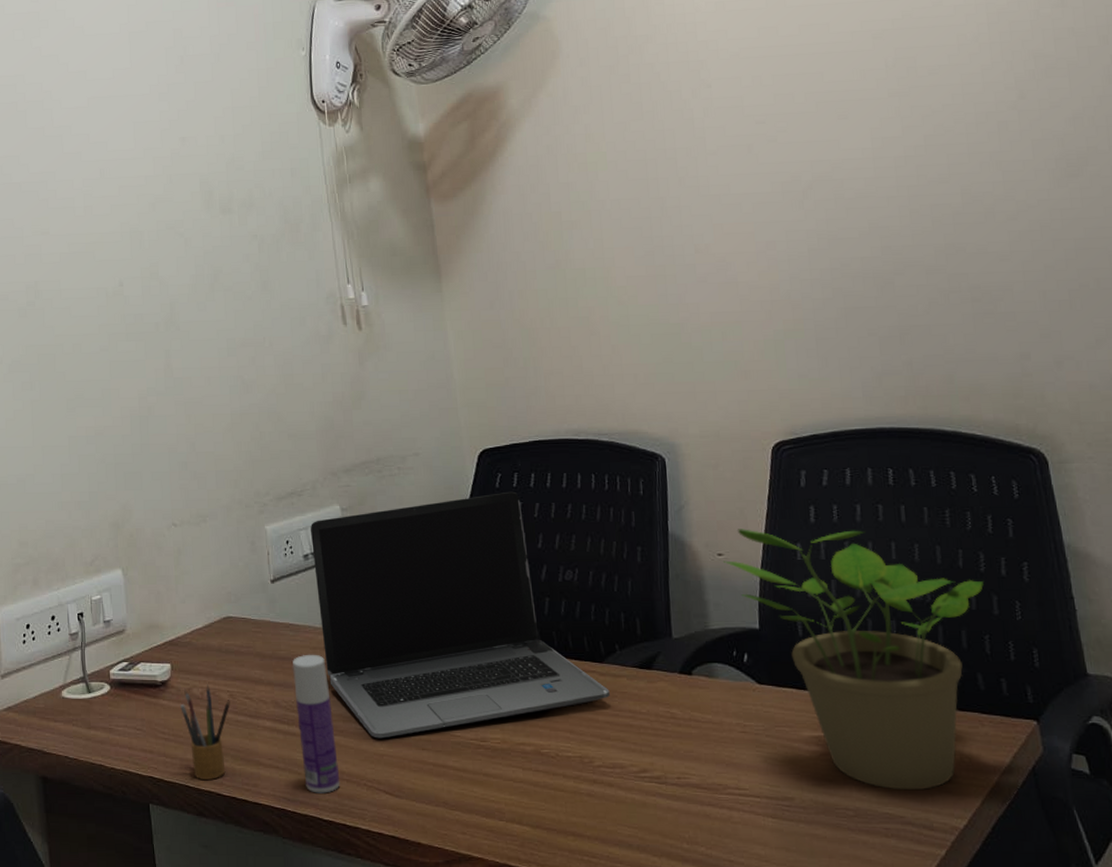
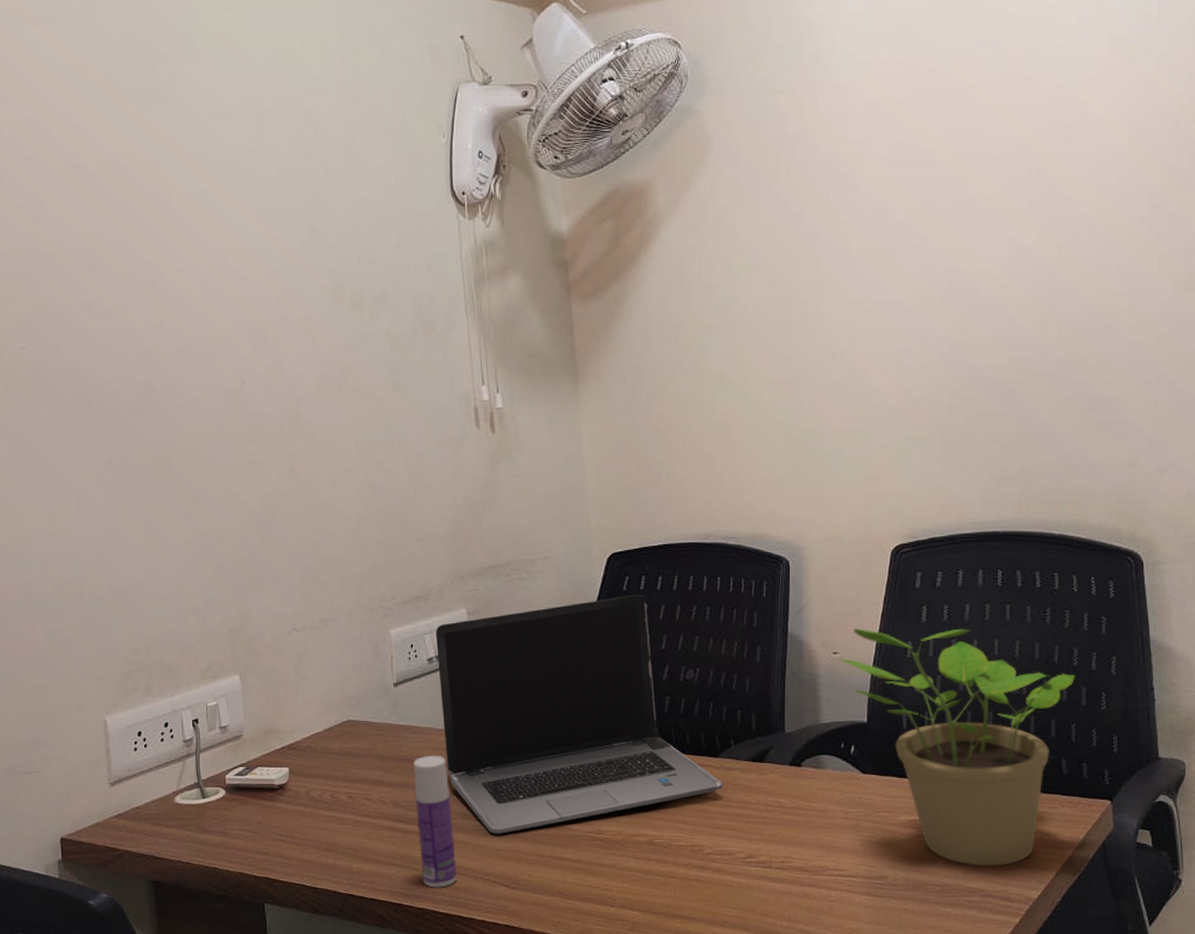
pencil box: present [180,684,230,780] -> none [298,786,349,879]

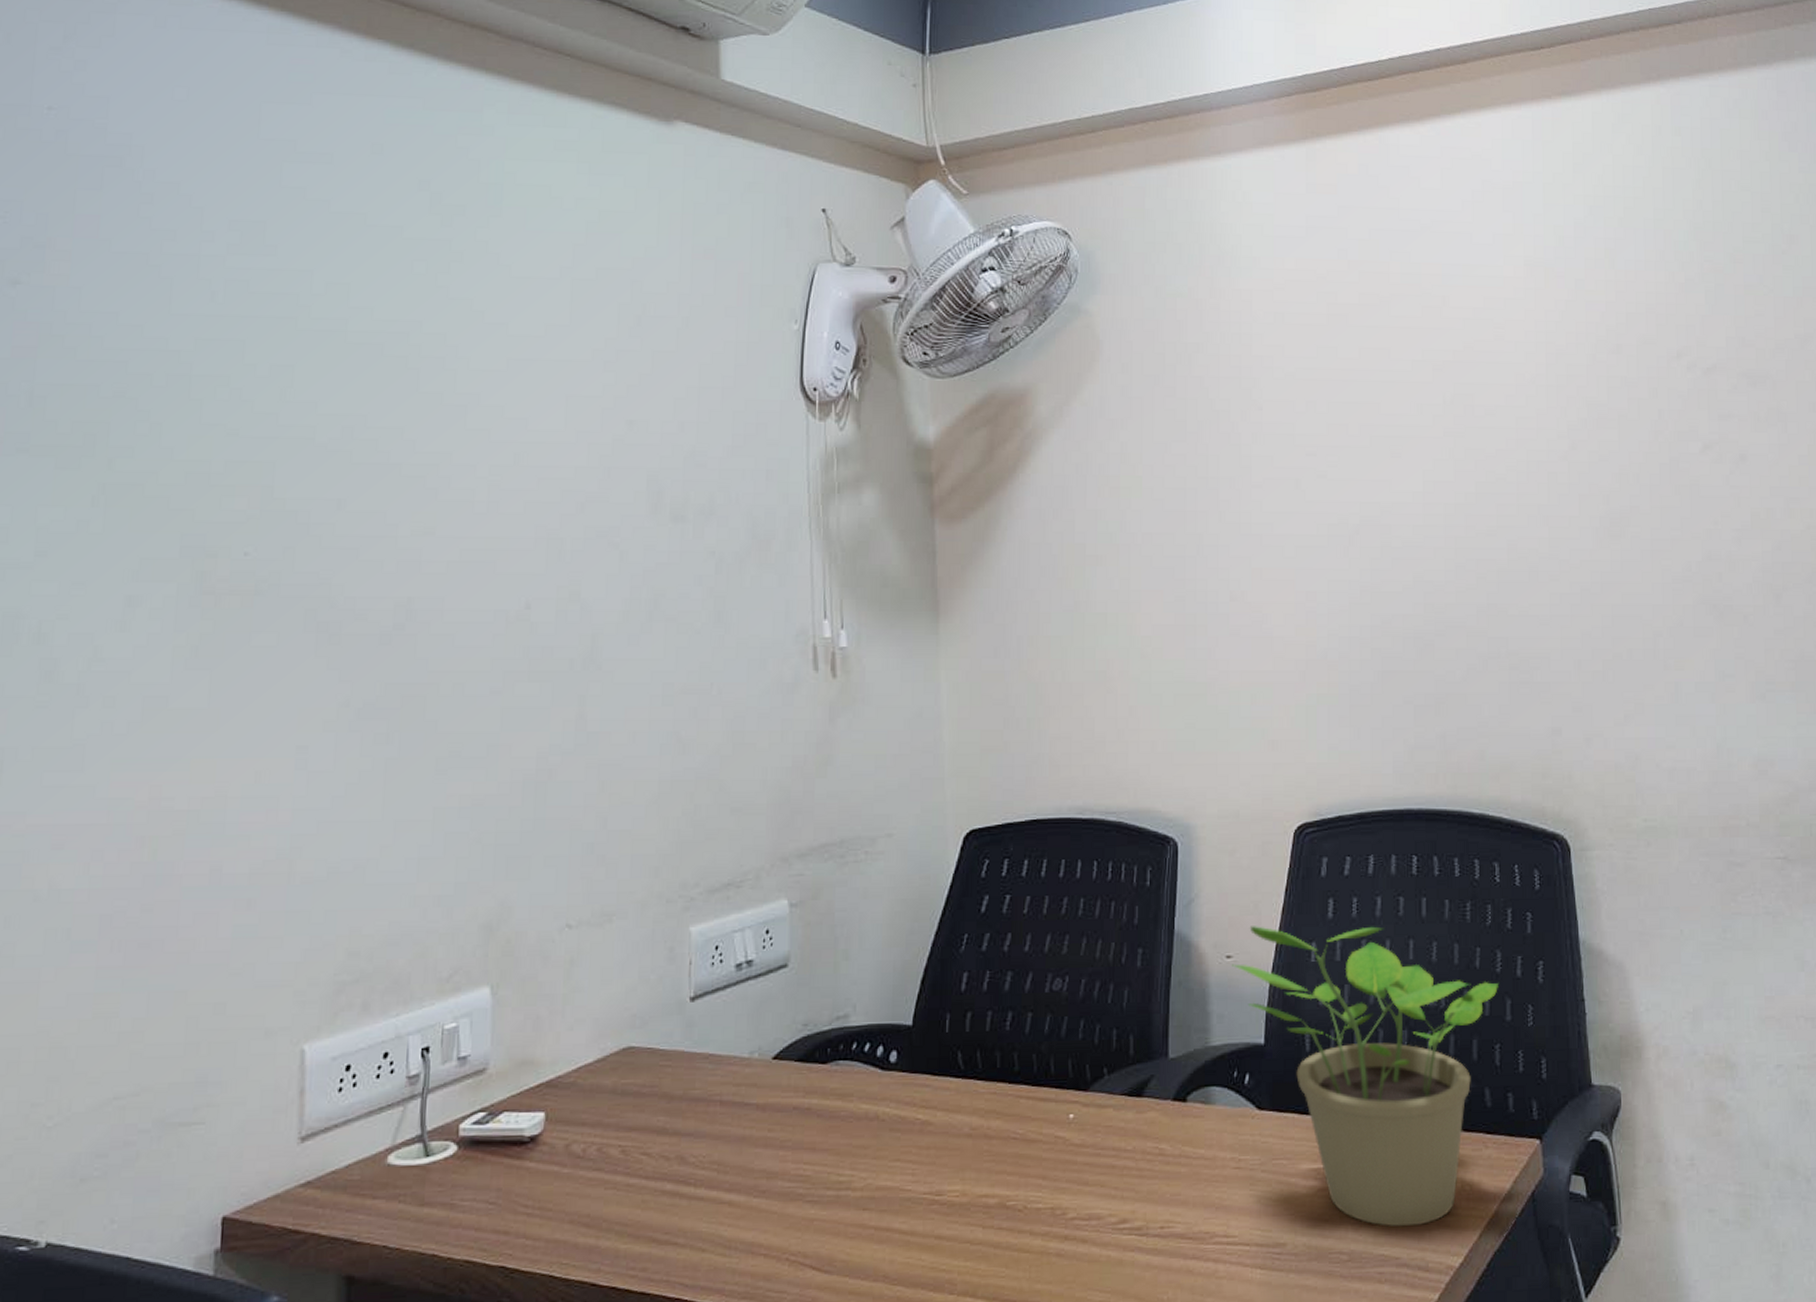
bottle: present [412,755,458,888] -> none [707,1092,756,1275]
laptop computer: present [435,594,723,834] -> none [747,882,1092,1199]

